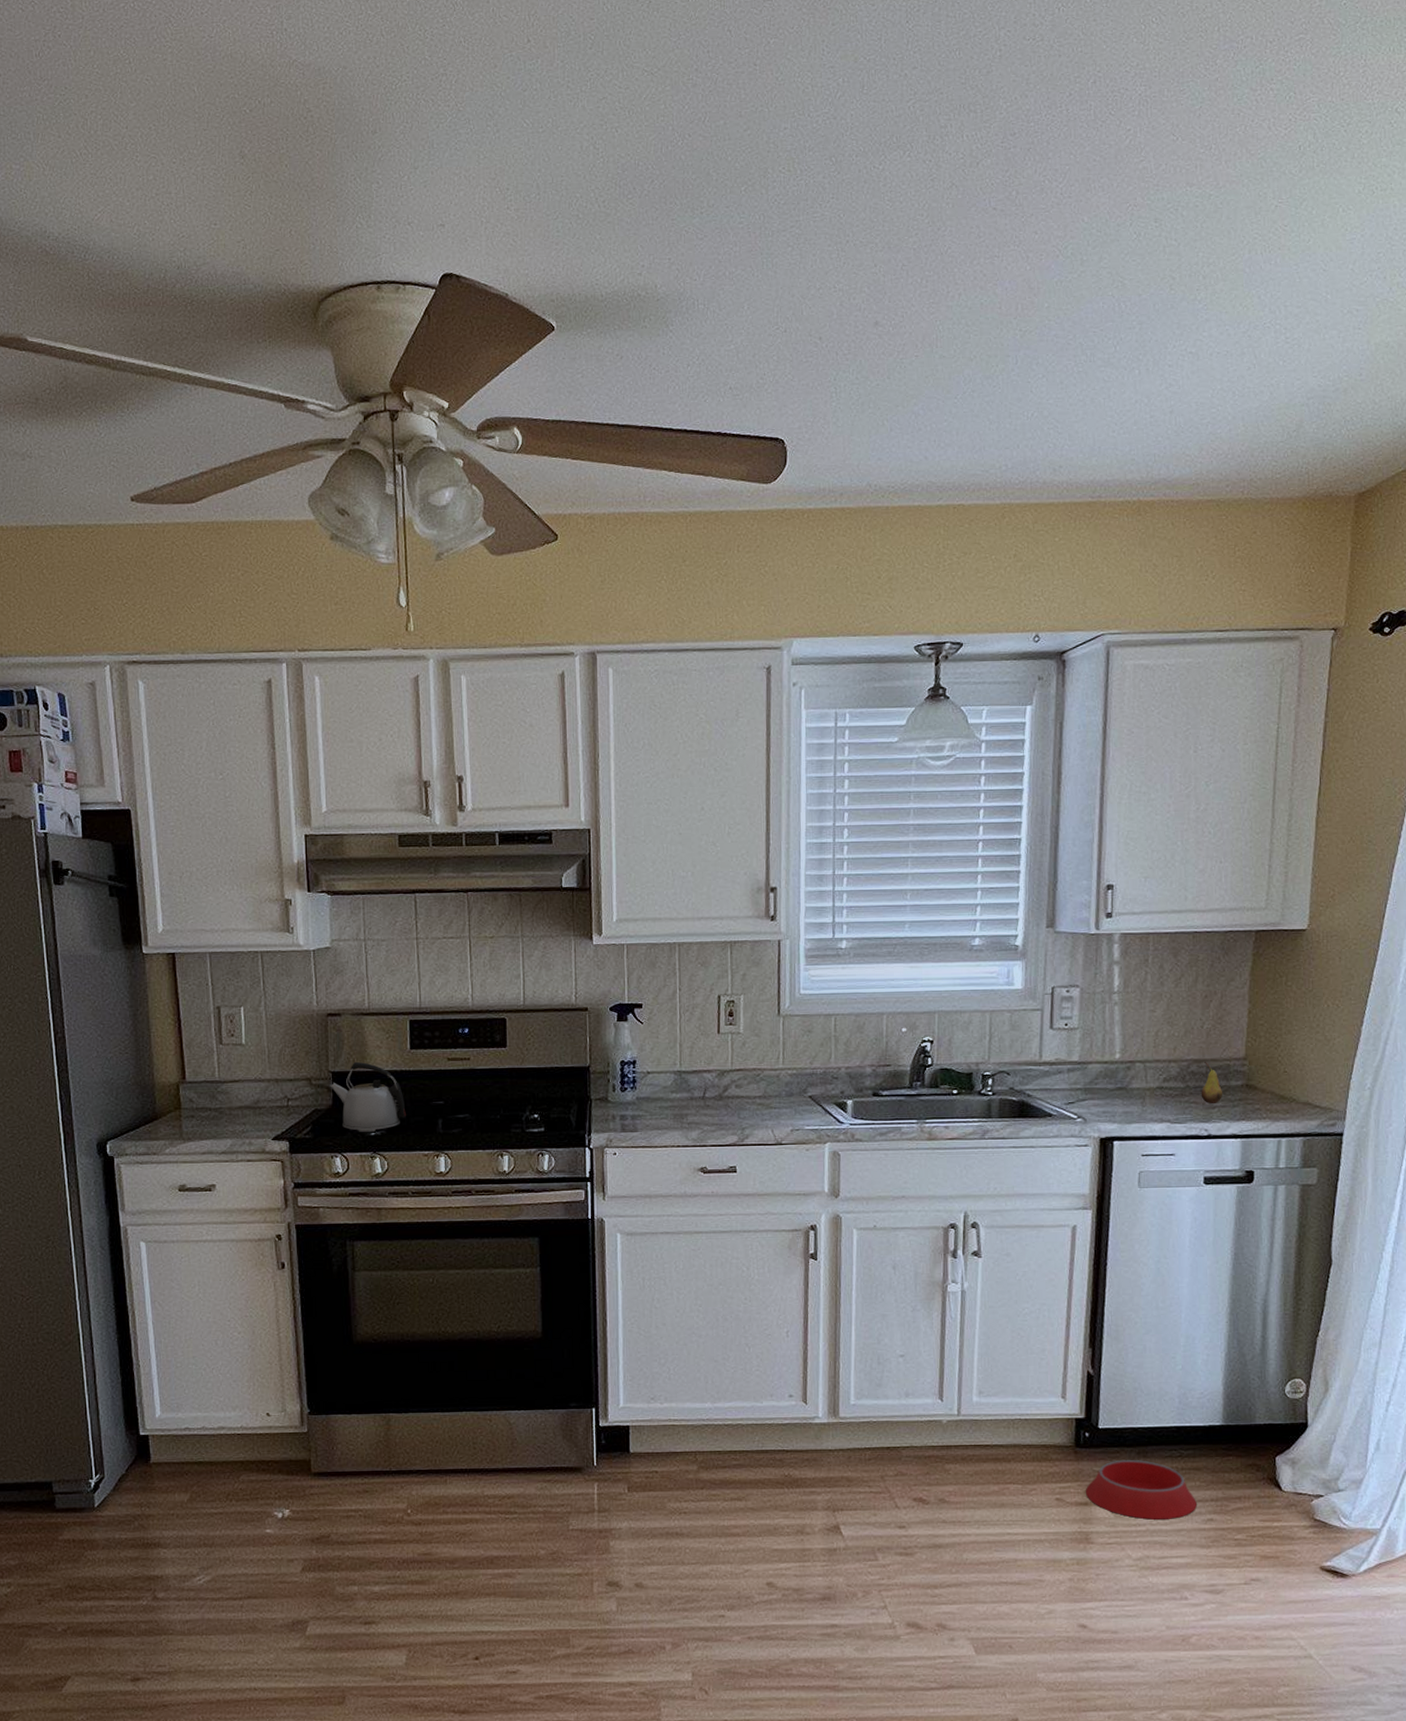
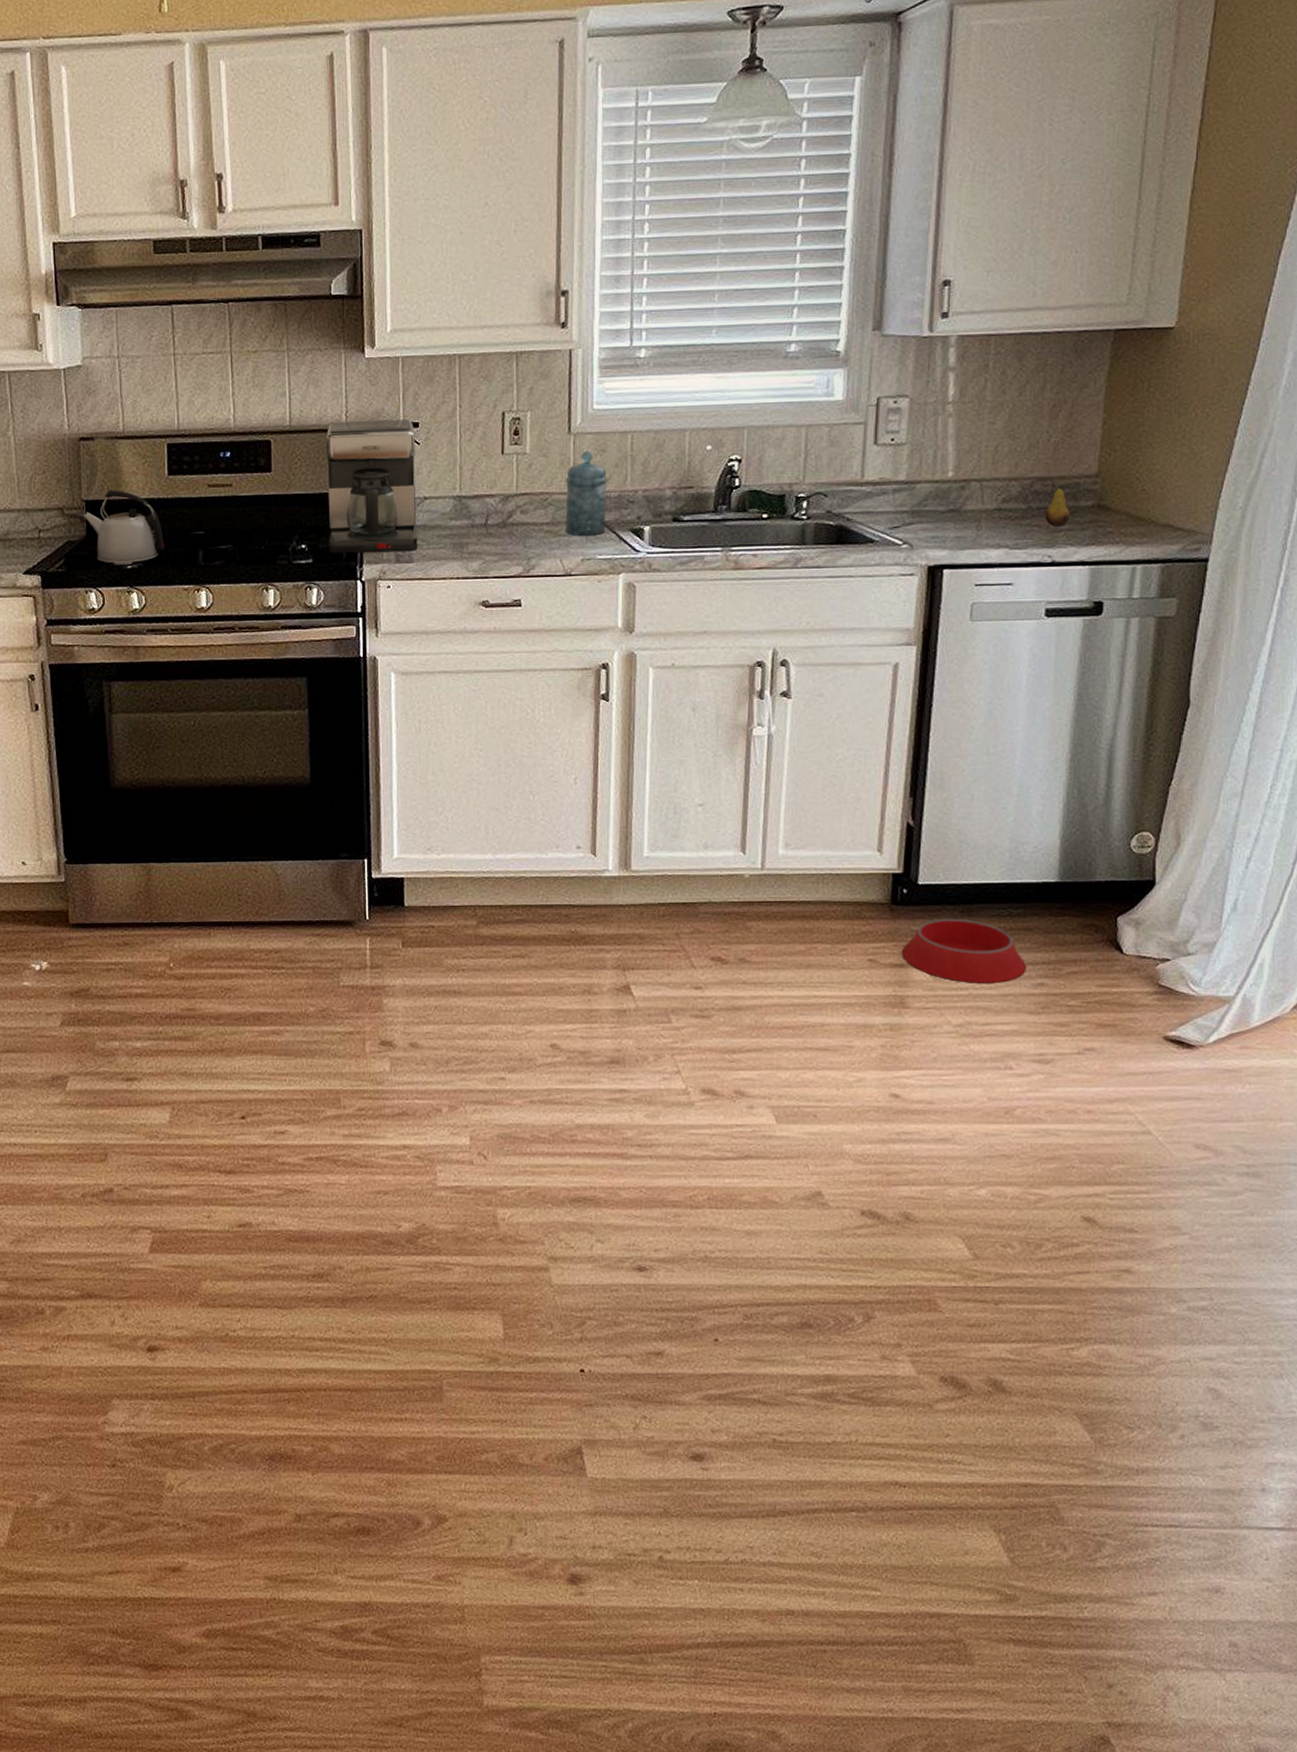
coffee maker: none [557,1001,642,1123] -> present [326,419,418,554]
canister: none [775,1031,814,1108] -> present [565,450,608,536]

